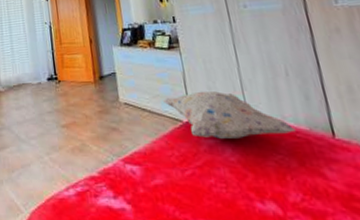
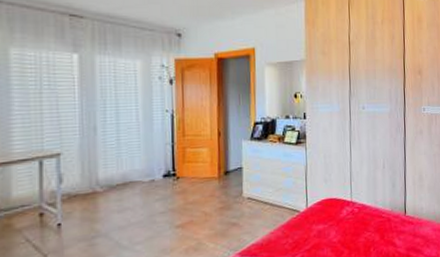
decorative pillow: present [163,90,296,139] -> none [285,182,382,225]

